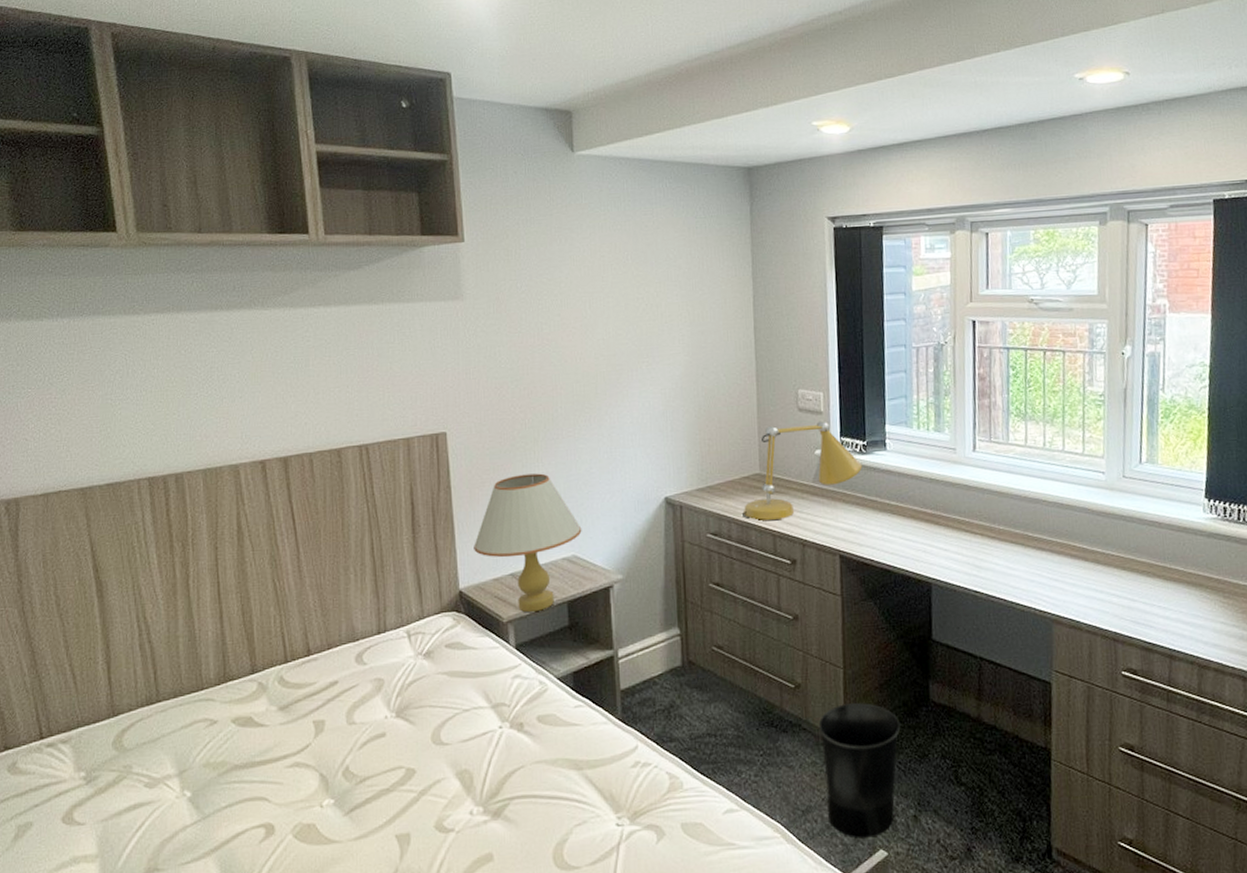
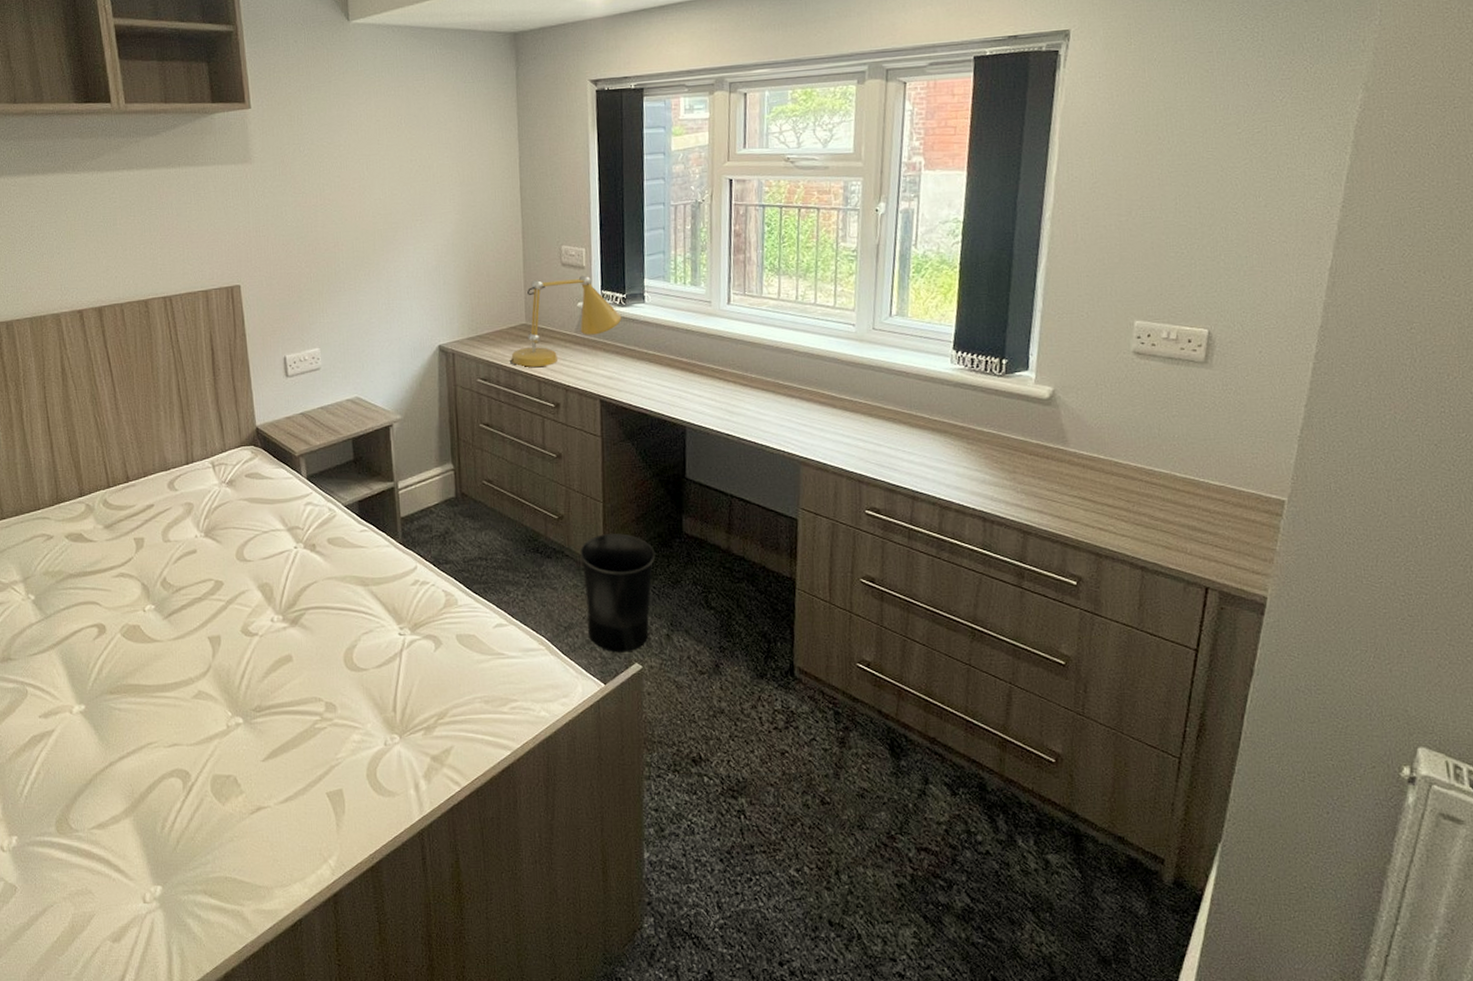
table lamp: present [474,473,582,613] -> none [267,323,364,448]

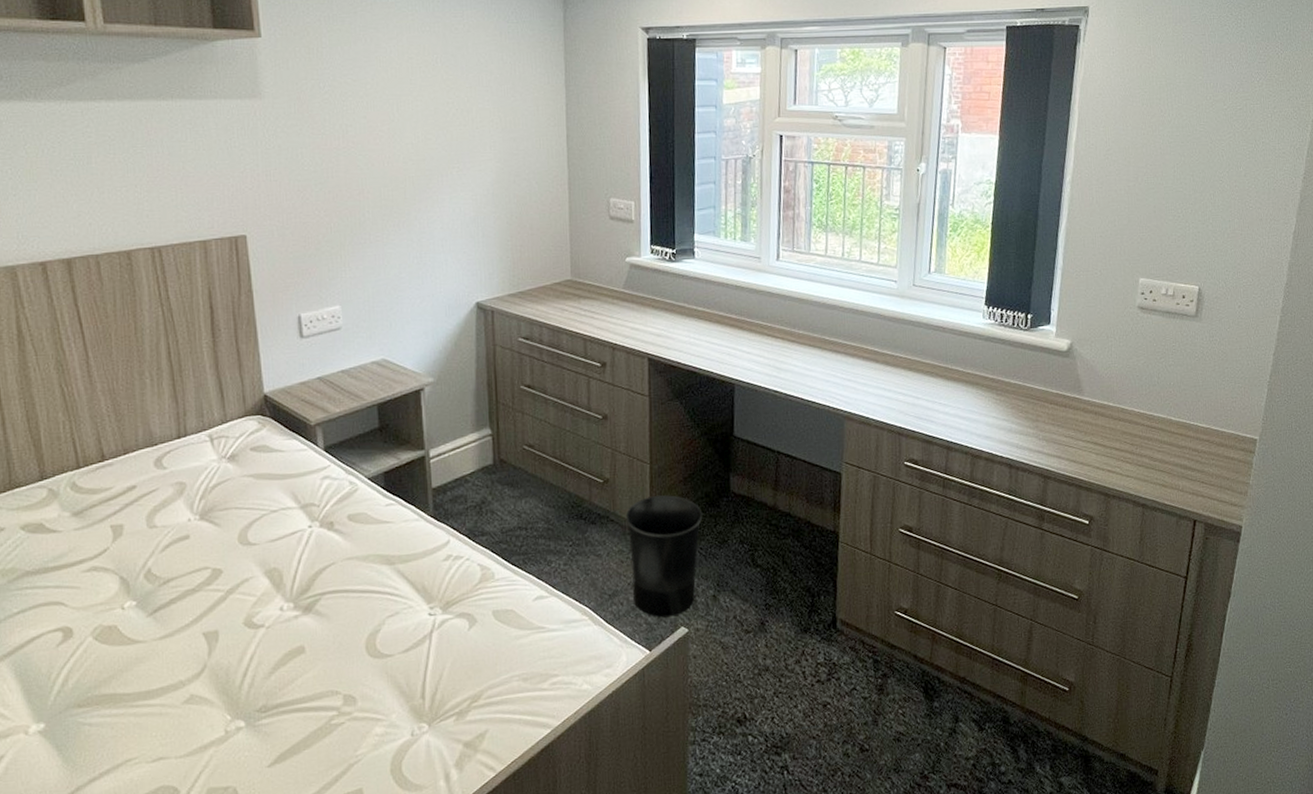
table lamp: present [509,275,622,368] -> none [553,229,672,326]

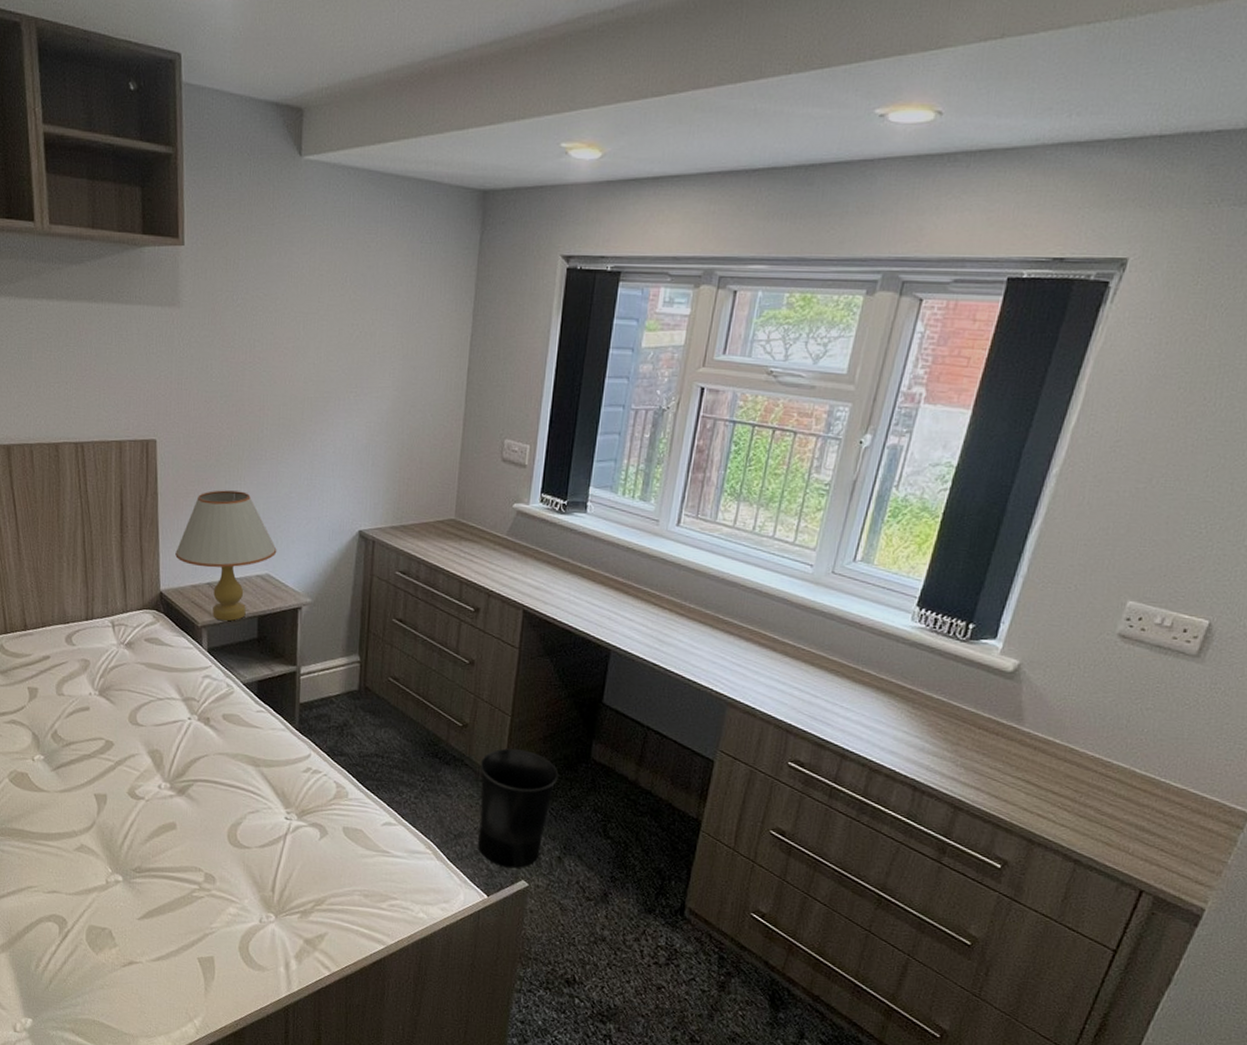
table lamp: none [278,278,392,416] -> present [175,490,277,622]

